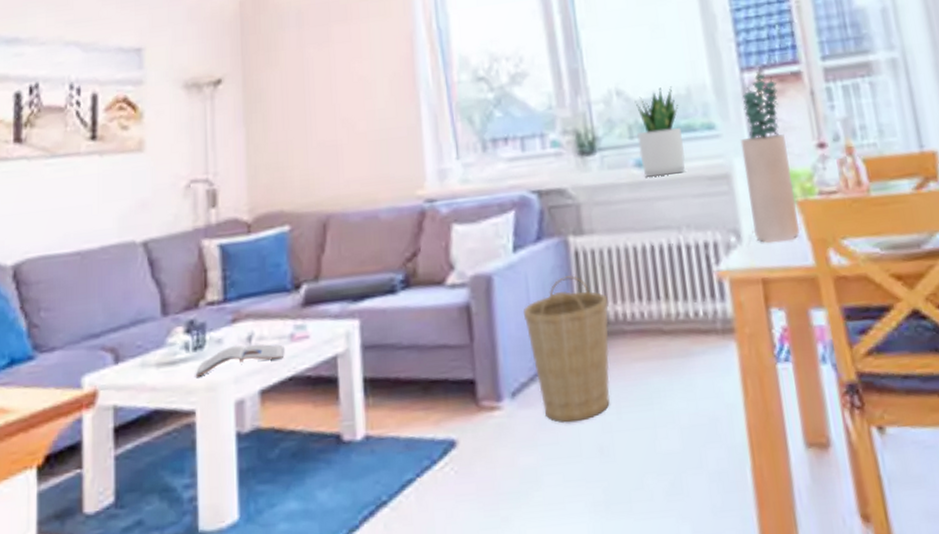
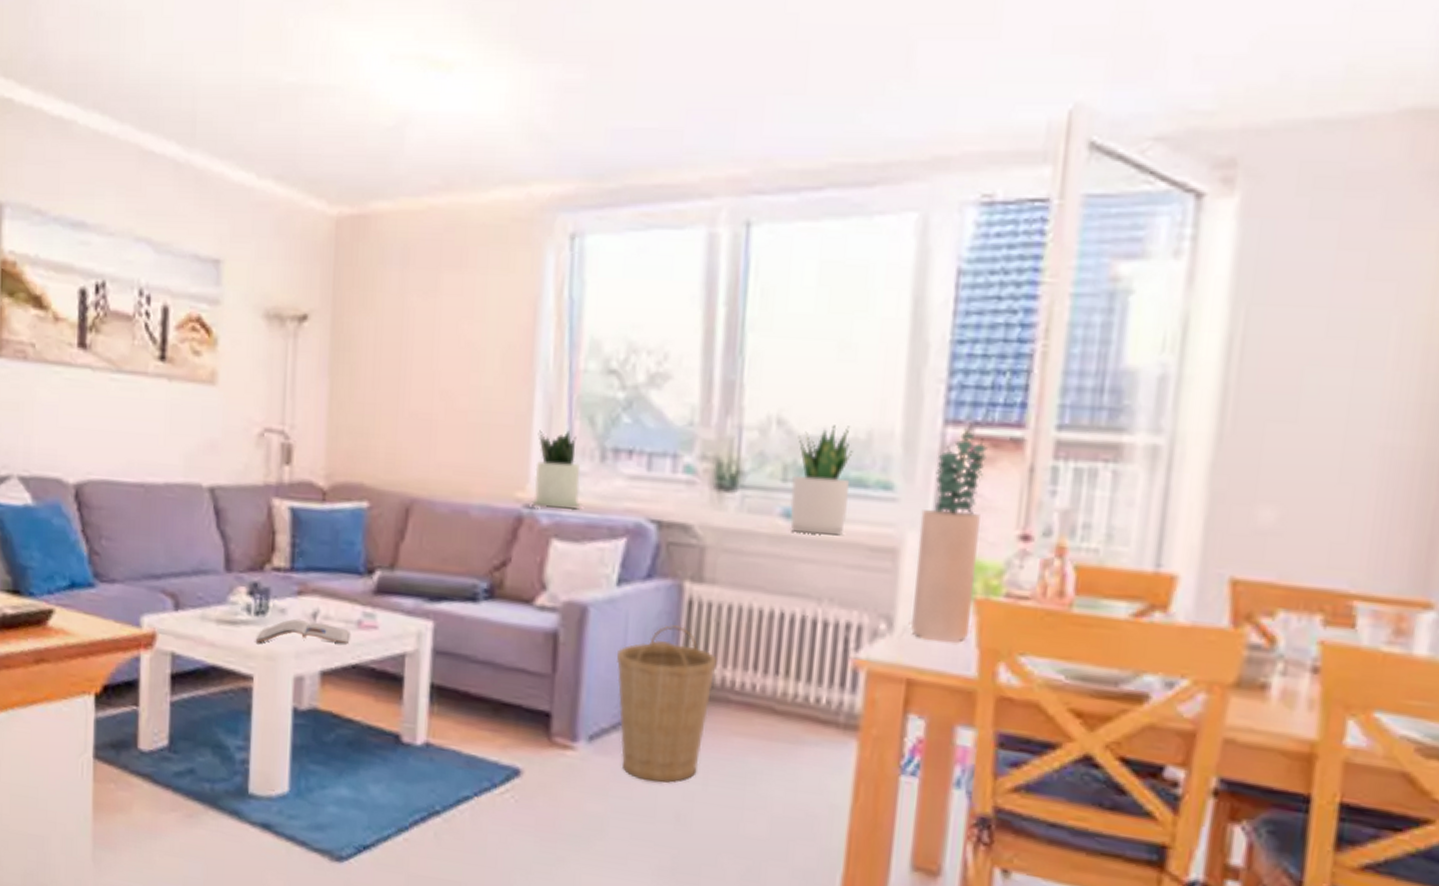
planter: none [428,132,474,200] -> present [530,430,583,510]

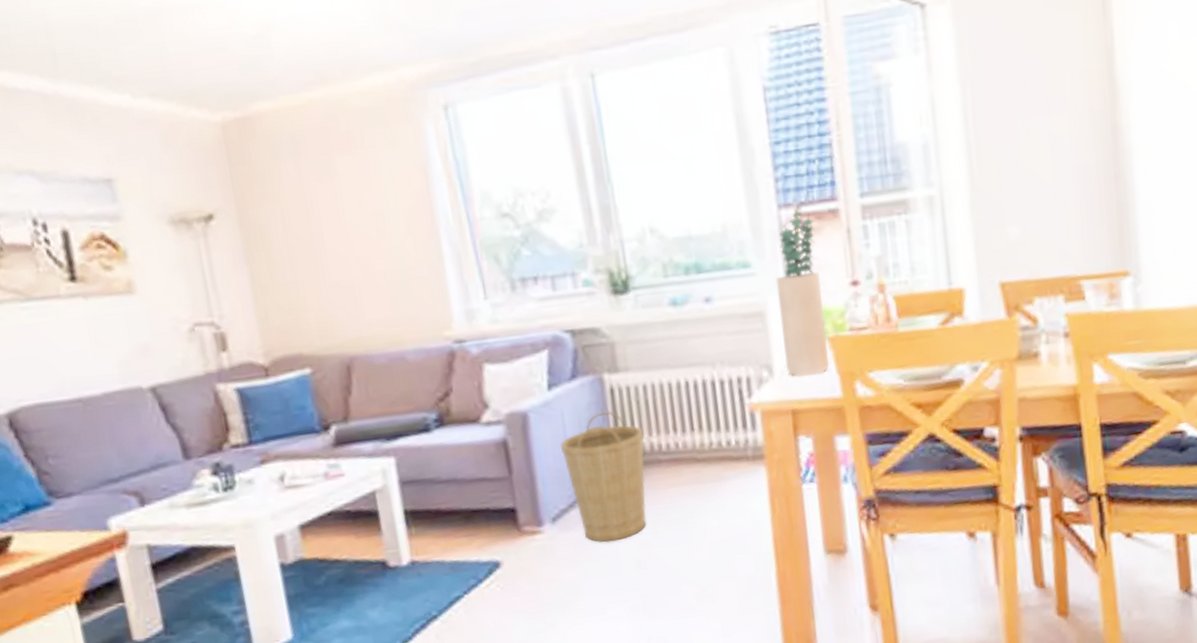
magazine: present [255,618,350,645] -> none [229,483,320,517]
planter: present [530,430,583,510] -> none [452,271,504,341]
planter: present [790,425,854,537] -> none [669,223,720,316]

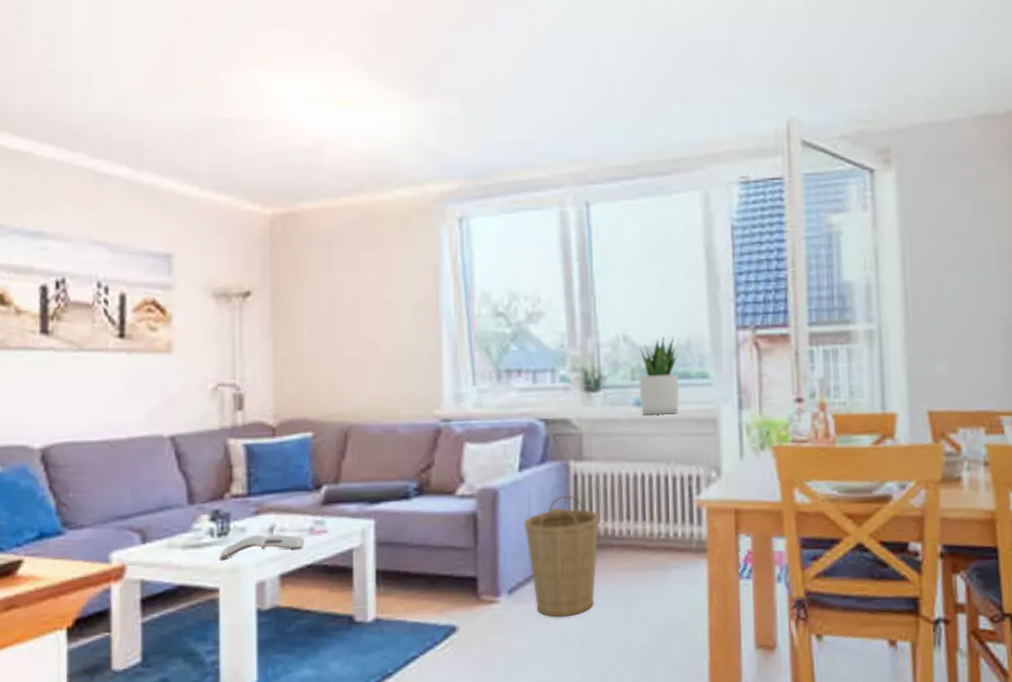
magazine: none [229,483,320,517] -> present [219,534,304,561]
planter: none [669,223,720,316] -> present [639,337,679,415]
vase: present [775,203,829,377] -> none [729,326,771,480]

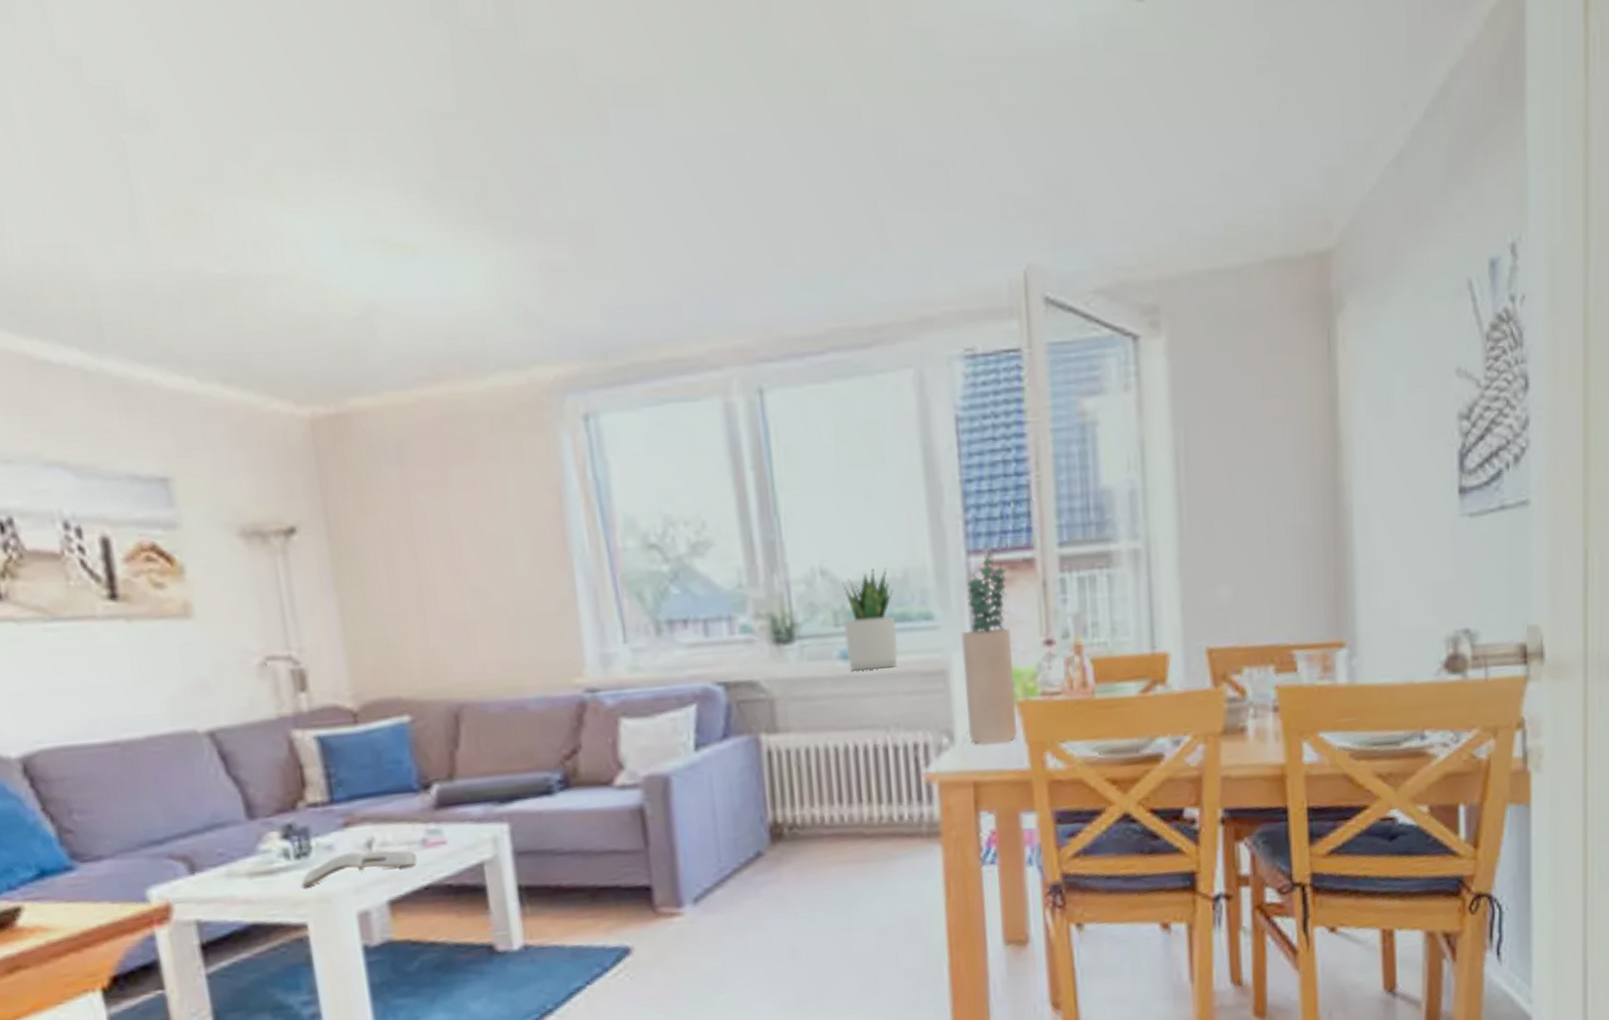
basket: present [525,495,600,618] -> none [707,777,805,928]
vase: none [729,326,771,480] -> present [961,550,1017,745]

